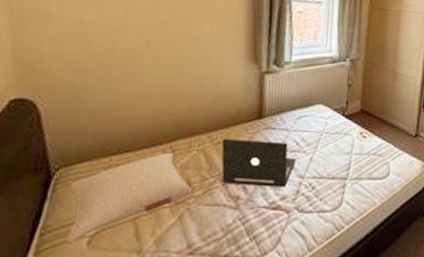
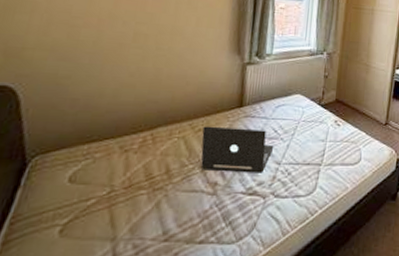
pillow: present [66,152,193,241] -> none [37,139,171,230]

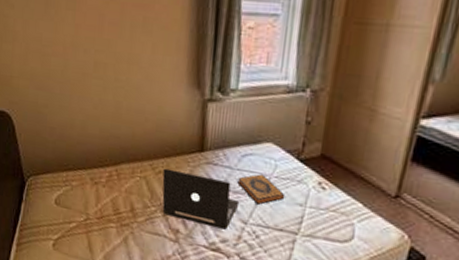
hardback book: none [272,120,311,146] -> present [237,174,286,205]

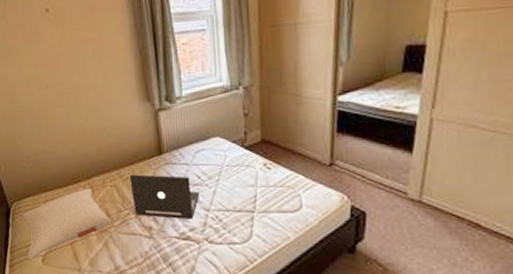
pillow: none [38,174,136,241] -> present [23,188,112,259]
hardback book: present [237,174,286,205] -> none [195,165,238,192]

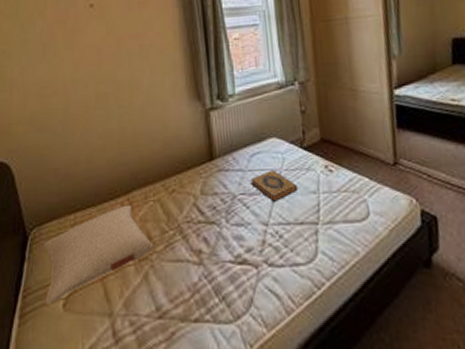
laptop: present [130,174,200,219] -> none [176,184,257,238]
hardback book: none [195,165,238,192] -> present [250,170,299,202]

